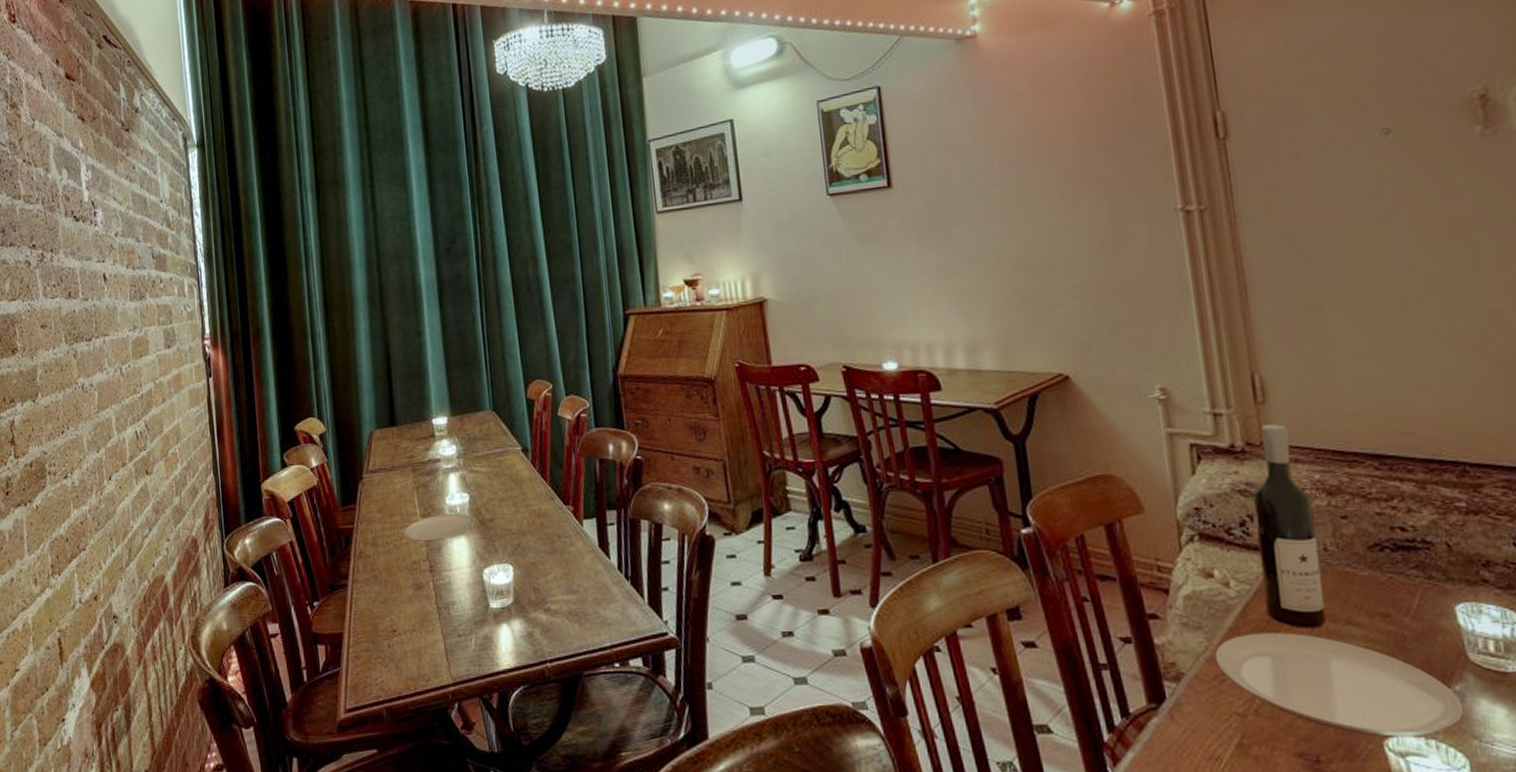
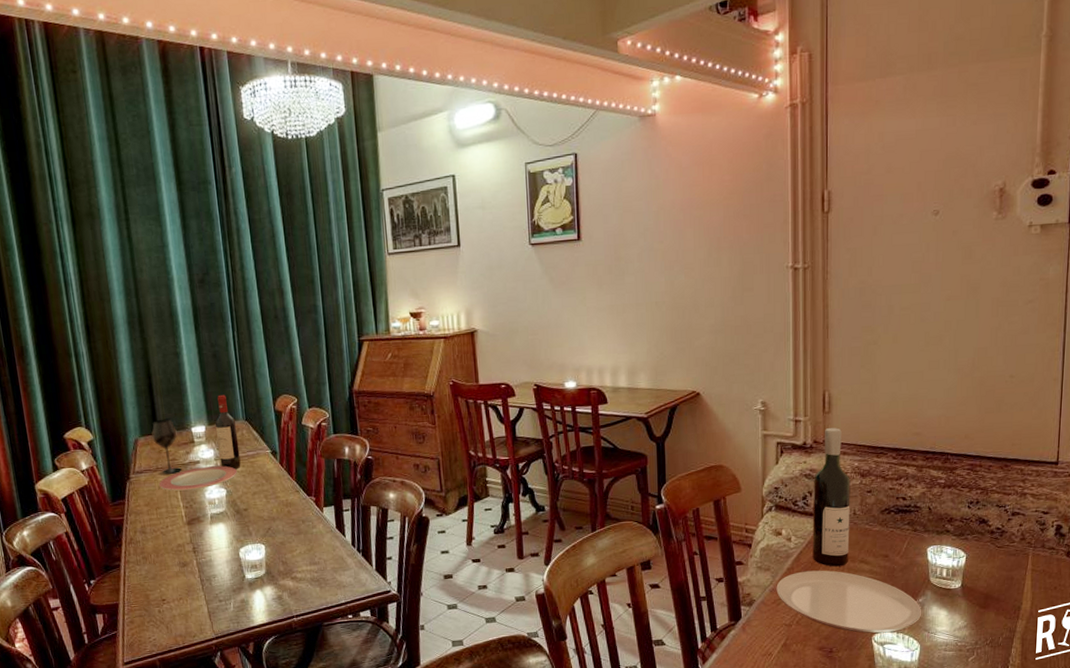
wineglass: none [388,408,420,476] -> present [151,418,182,476]
plate: none [393,465,482,495] -> present [158,465,237,491]
plate: present [404,513,474,542] -> none [169,504,231,529]
wine bottle: none [458,379,487,470] -> present [214,394,241,469]

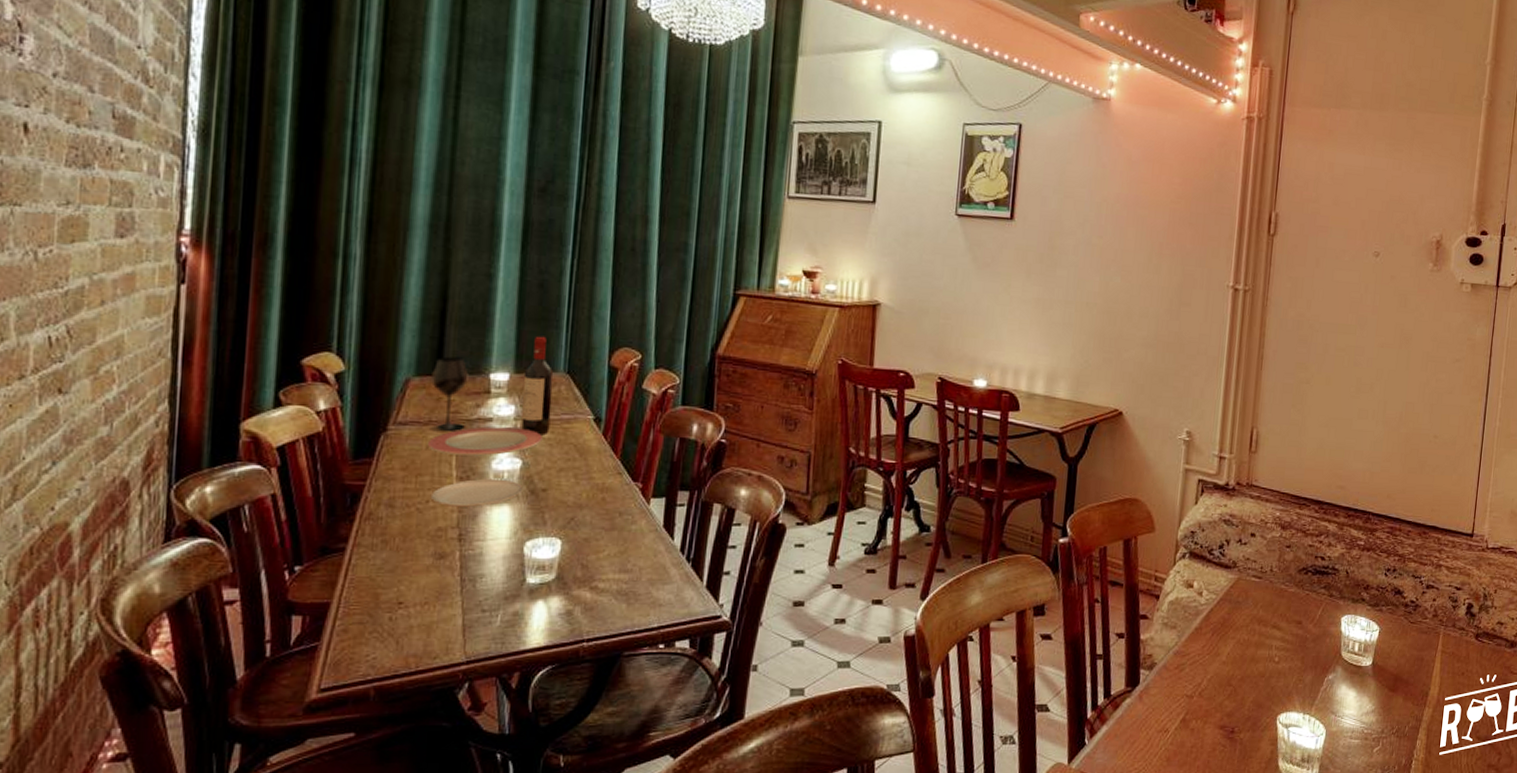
plate: none [169,504,231,529] -> present [432,478,523,507]
plate: present [776,570,922,634] -> none [1180,633,1331,713]
bottle: present [812,428,851,567] -> none [1223,470,1271,630]

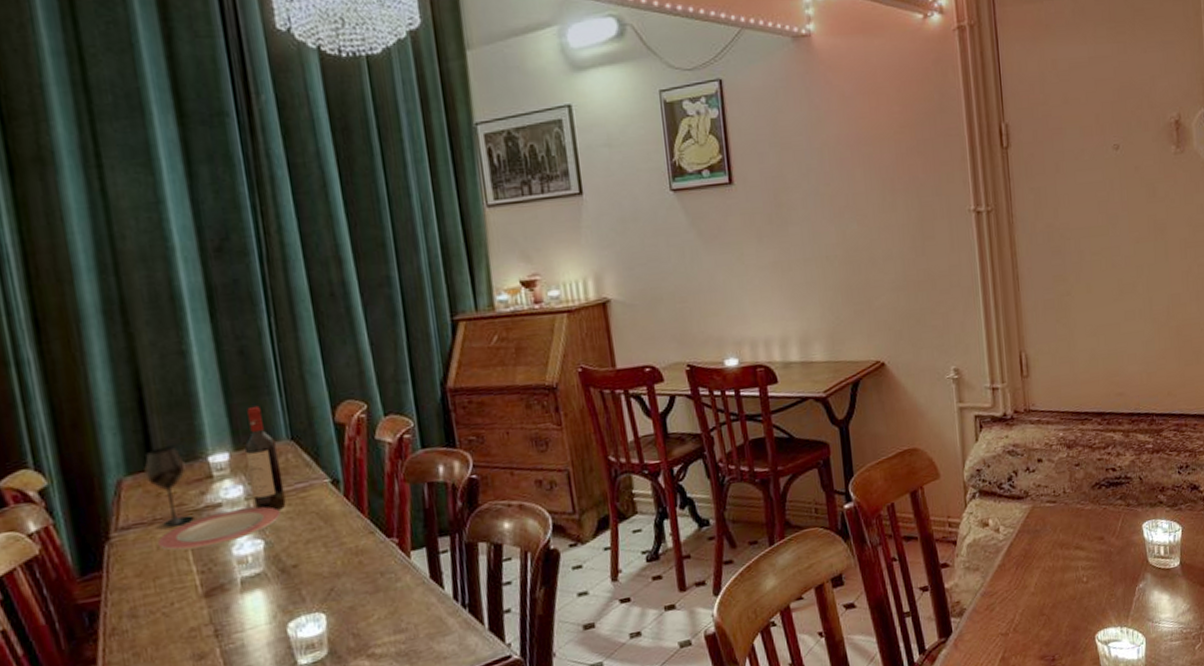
plate: present [432,478,523,507] -> none [175,563,272,605]

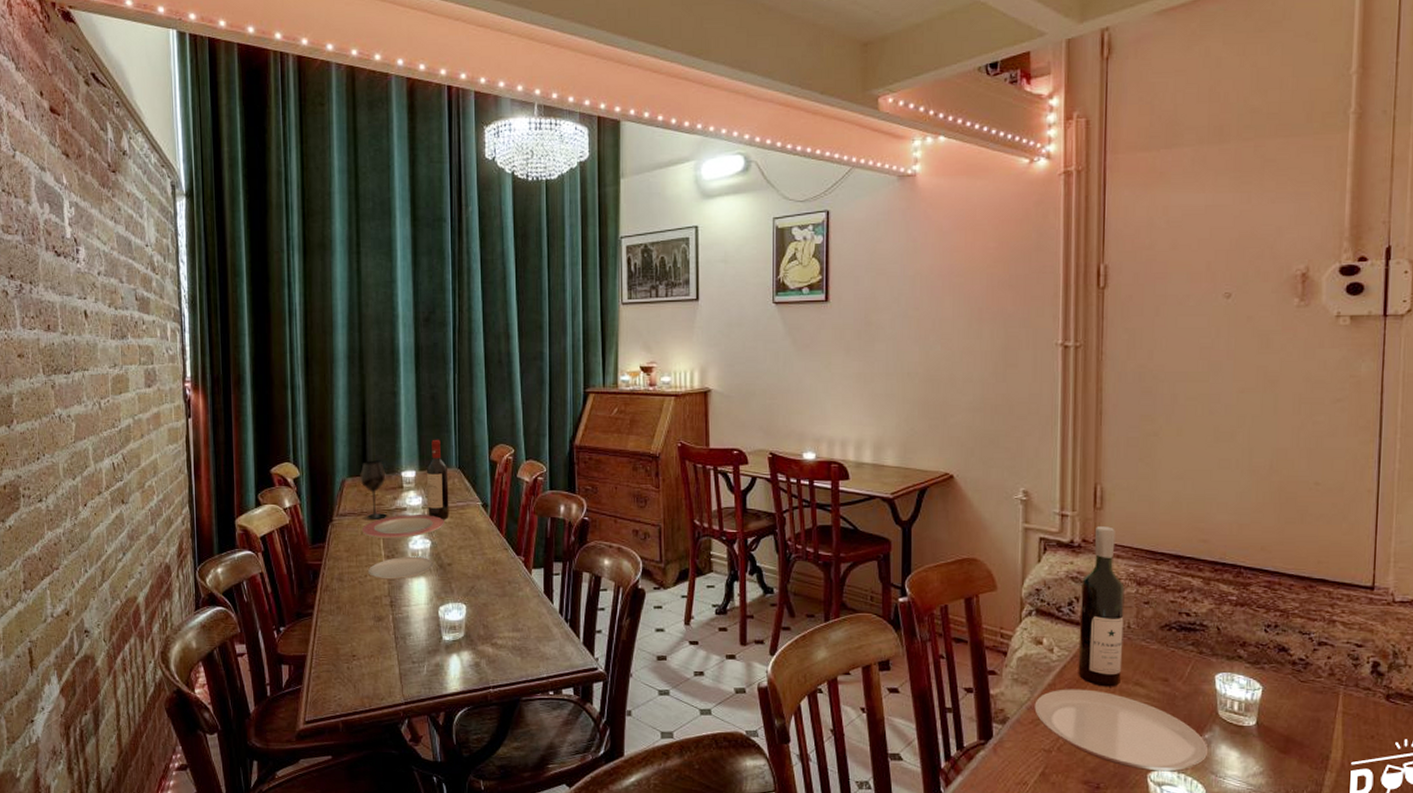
plate: none [175,563,272,605] -> present [368,556,434,580]
plate: none [988,562,1144,633] -> present [1034,689,1209,772]
bottle: none [1018,393,1063,558] -> present [1078,526,1125,687]

